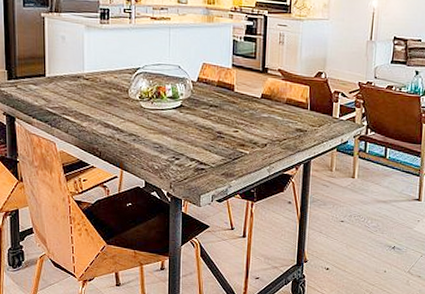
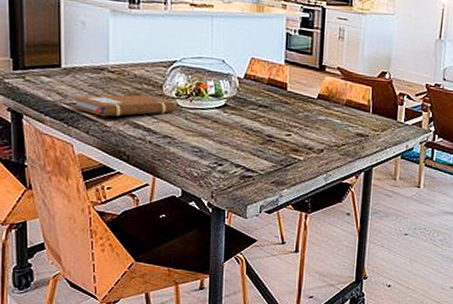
notebook: none [55,98,139,119] -> present [73,94,175,117]

